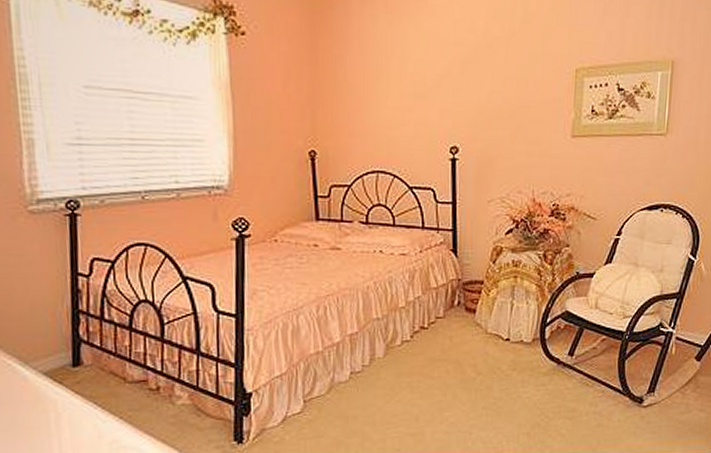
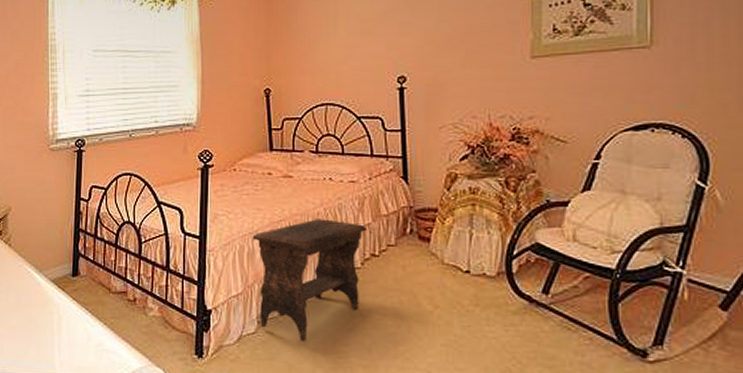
footstool: none [296,293,416,417] -> present [252,219,366,342]

